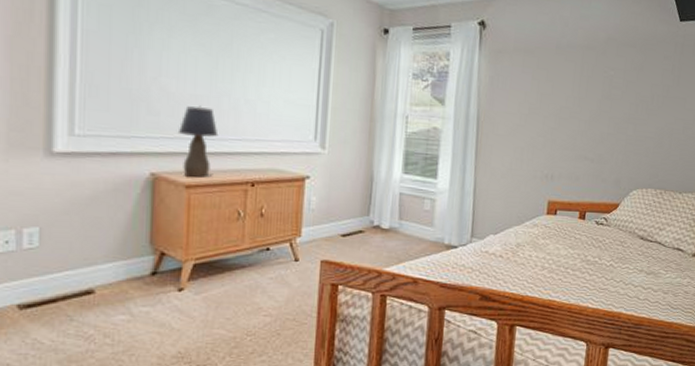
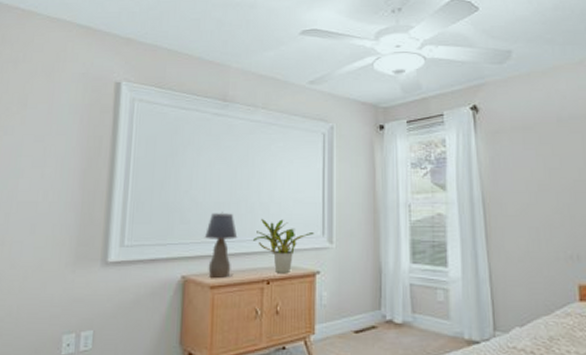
potted plant: none [237,118,305,177] -> present [253,219,314,274]

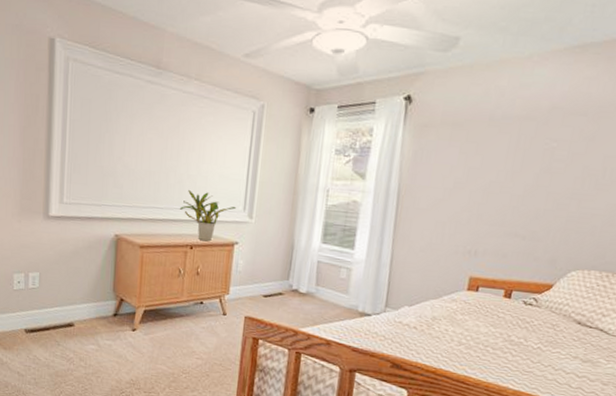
table lamp: present [204,212,238,278] -> none [135,180,166,240]

